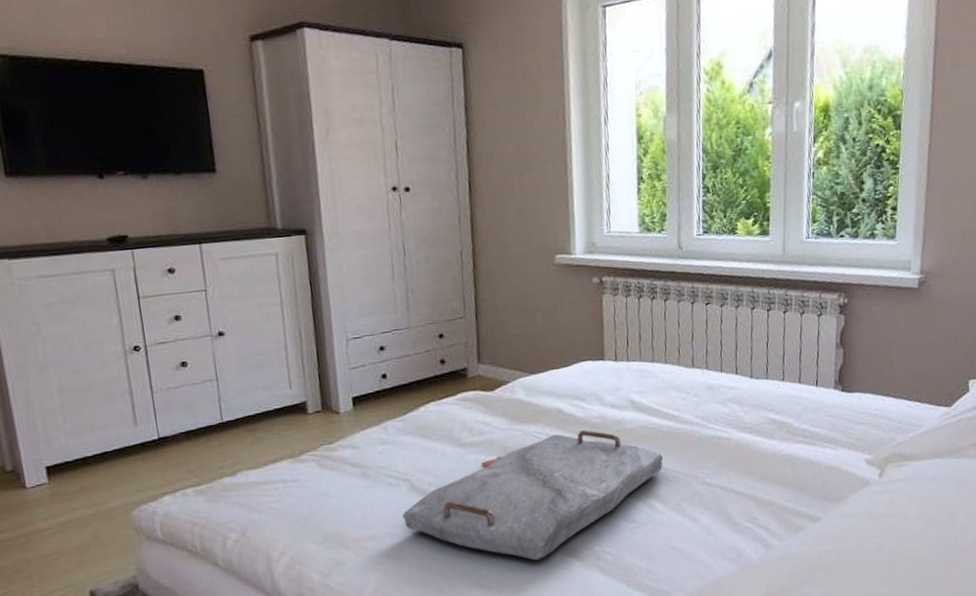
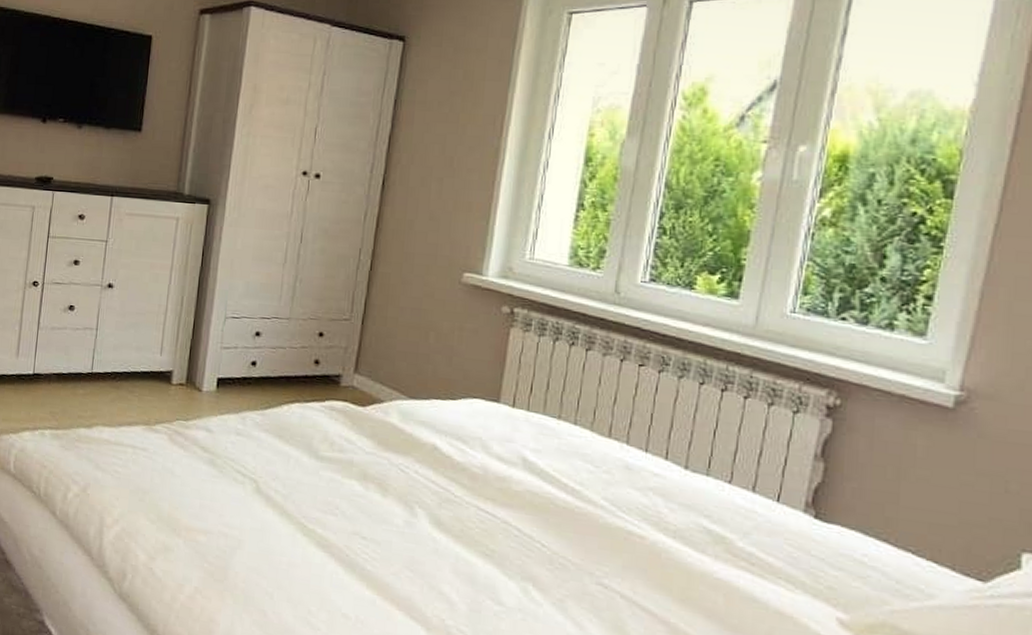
serving tray: present [402,430,664,561] -> none [240,473,553,615]

